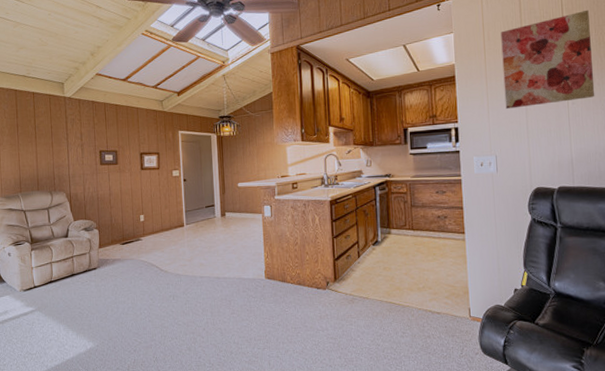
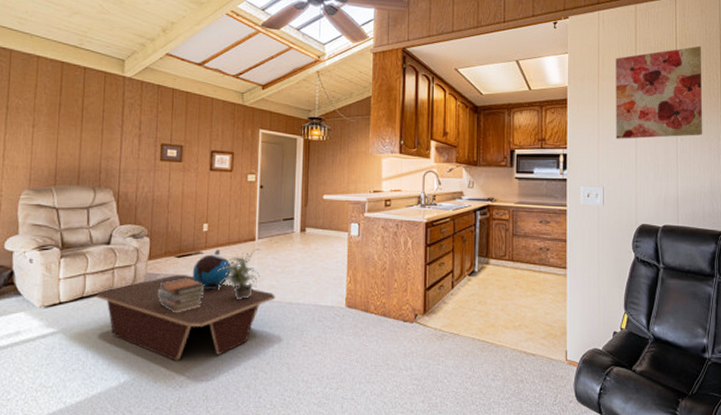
coffee table: none [62,259,205,330] -> present [96,275,275,360]
book stack: none [109,261,146,291] -> present [157,278,205,314]
decorative globe: none [135,235,165,270] -> present [192,249,230,290]
potted plant: none [154,232,191,276] -> present [216,248,260,299]

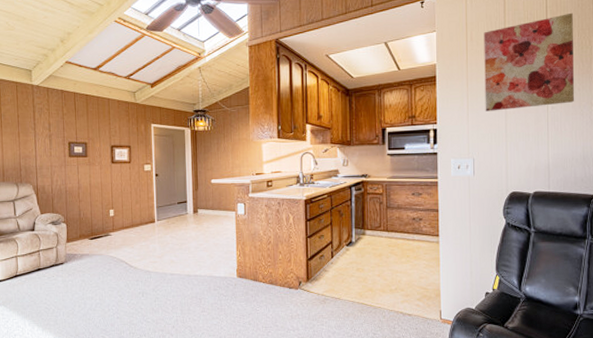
coffee table: present [96,275,275,360] -> none [27,254,175,326]
book stack: present [157,278,205,314] -> none [76,256,115,287]
decorative globe: present [192,249,230,290] -> none [103,231,135,266]
potted plant: present [216,248,260,299] -> none [124,229,161,273]

